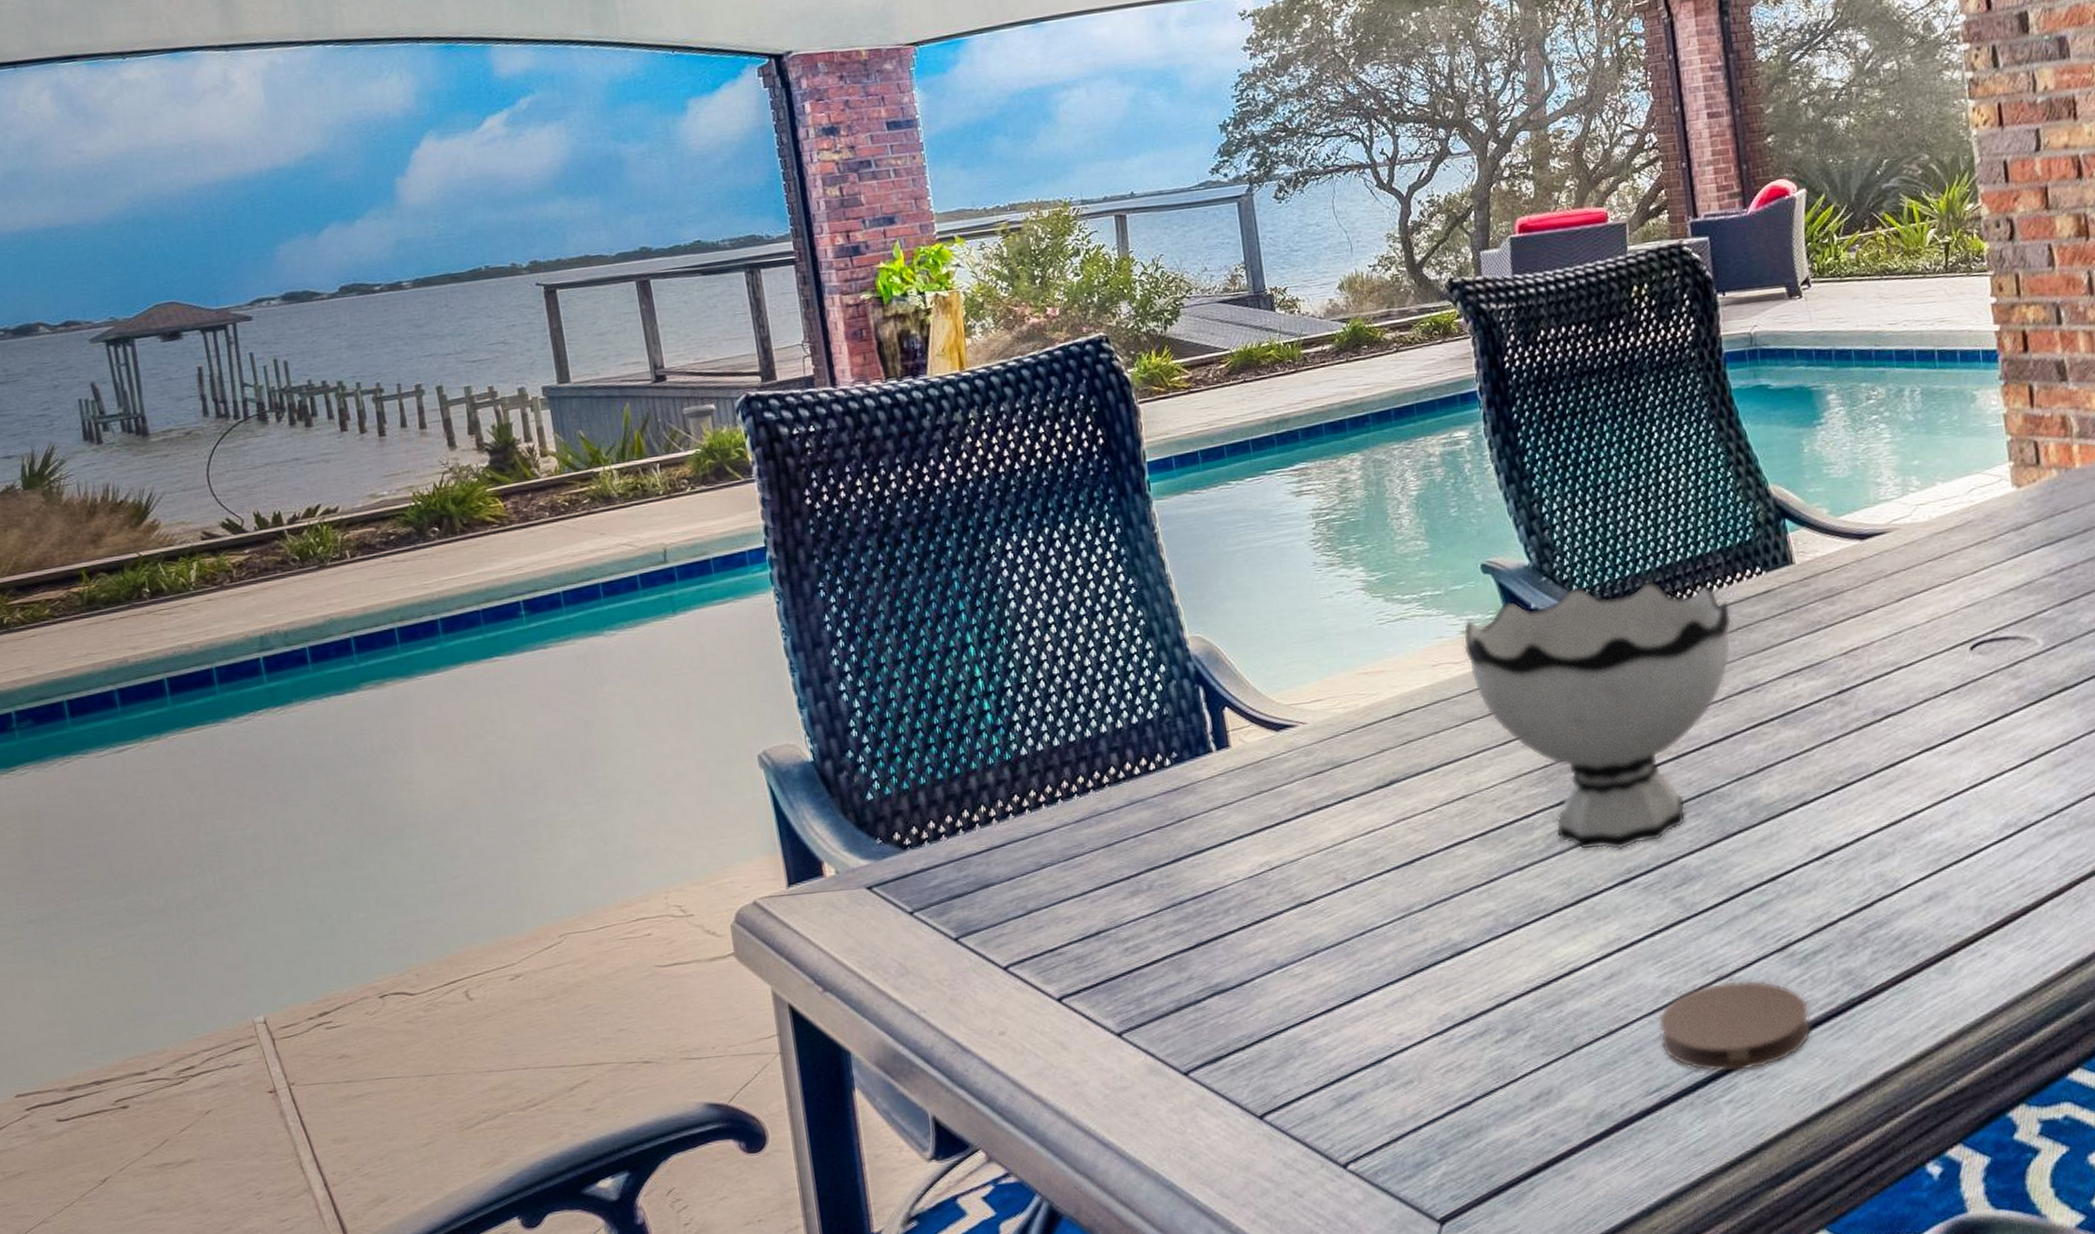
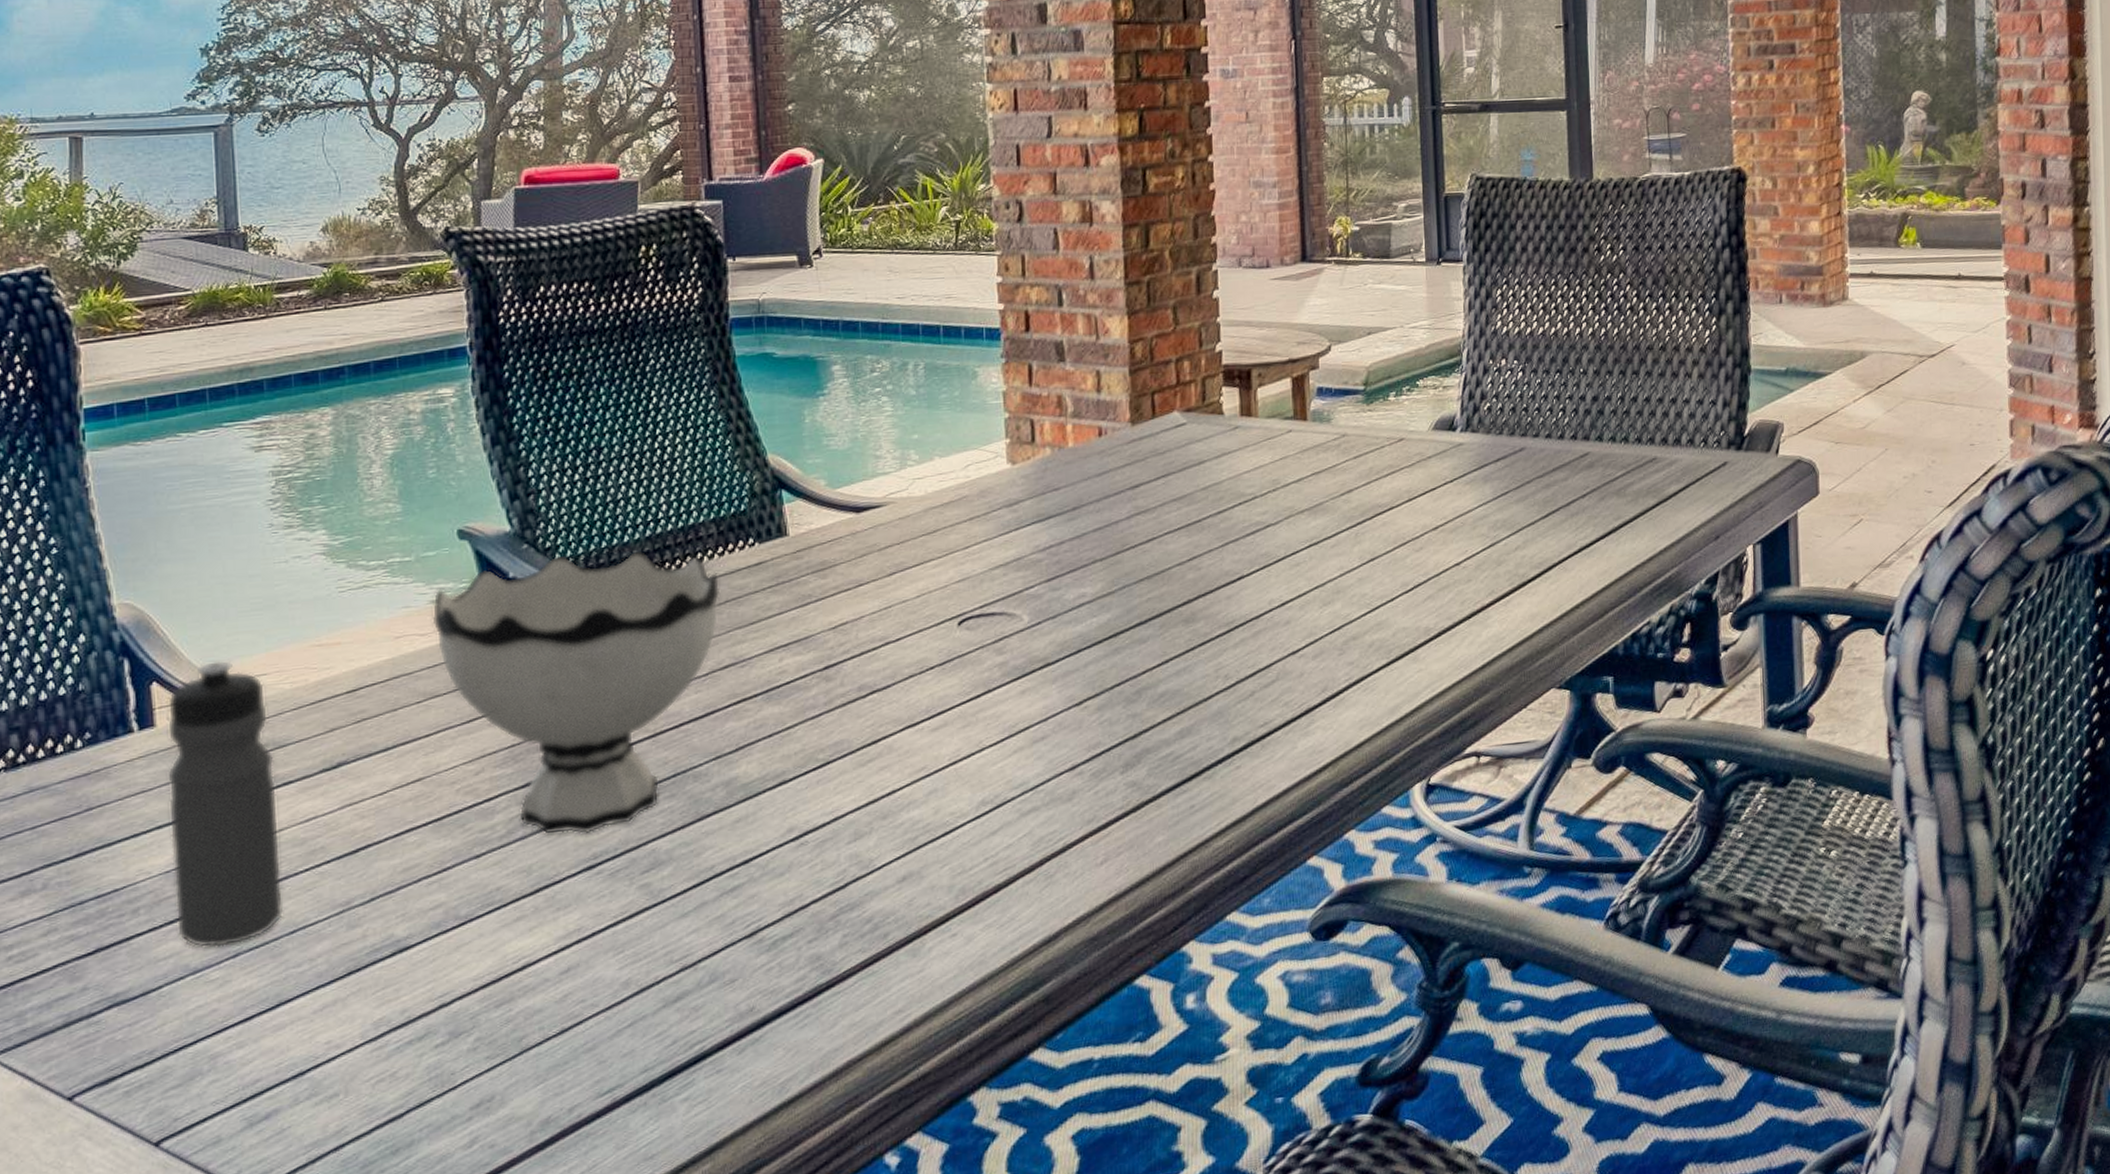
water bottle: none [1238,687,1353,946] -> present [167,659,284,948]
coaster: present [1658,980,1812,1072] -> none [615,969,776,1069]

